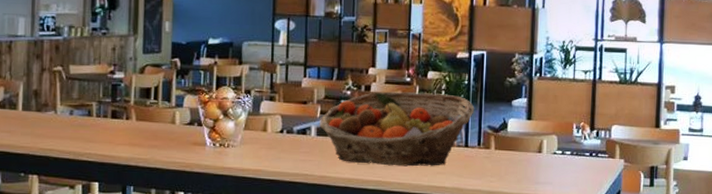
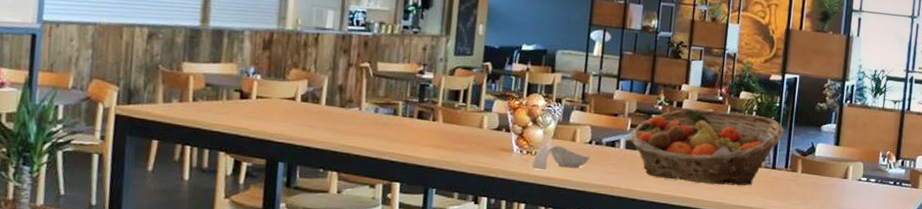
spoon rest: none [225,136,282,161] -> present [531,144,590,170]

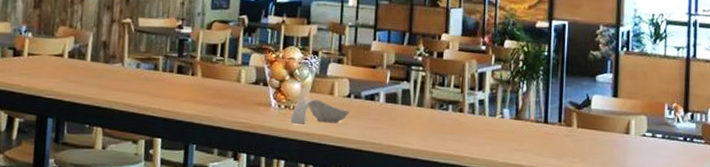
fruit basket: present [629,109,784,186] -> none [389,59,555,142]

